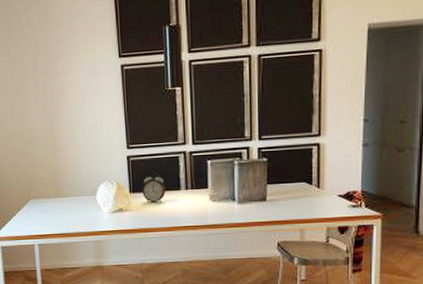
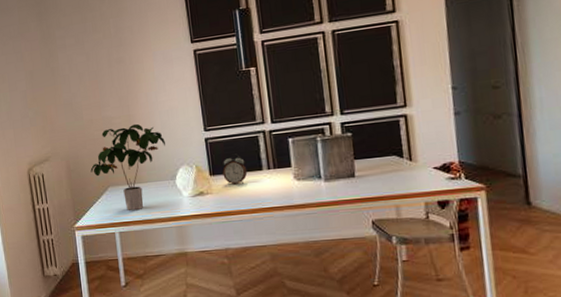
potted plant: none [11,137,88,223] -> present [90,123,165,210]

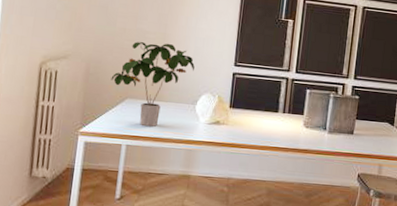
alarm clock: present [222,153,248,185] -> none [241,92,265,121]

